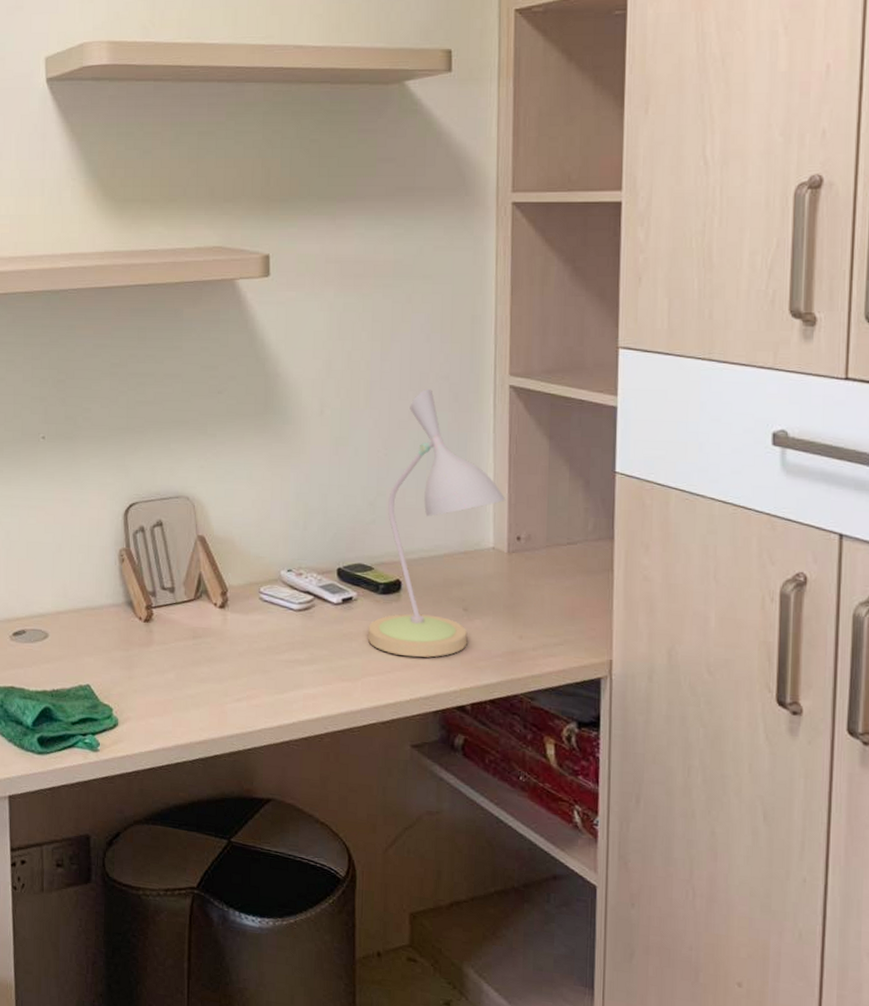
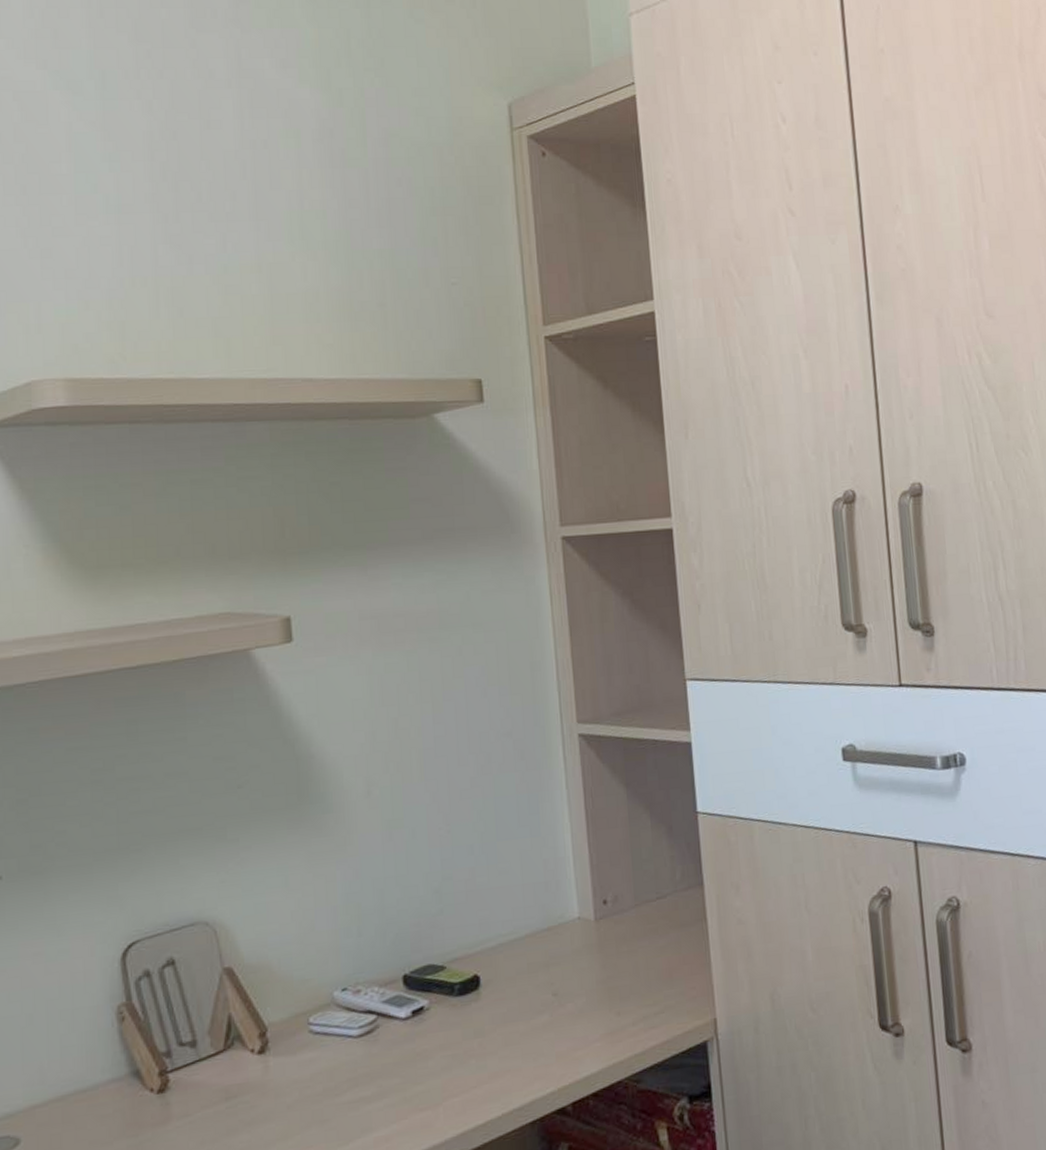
desk lamp: present [367,389,506,658] -> none [445,750,587,1065]

